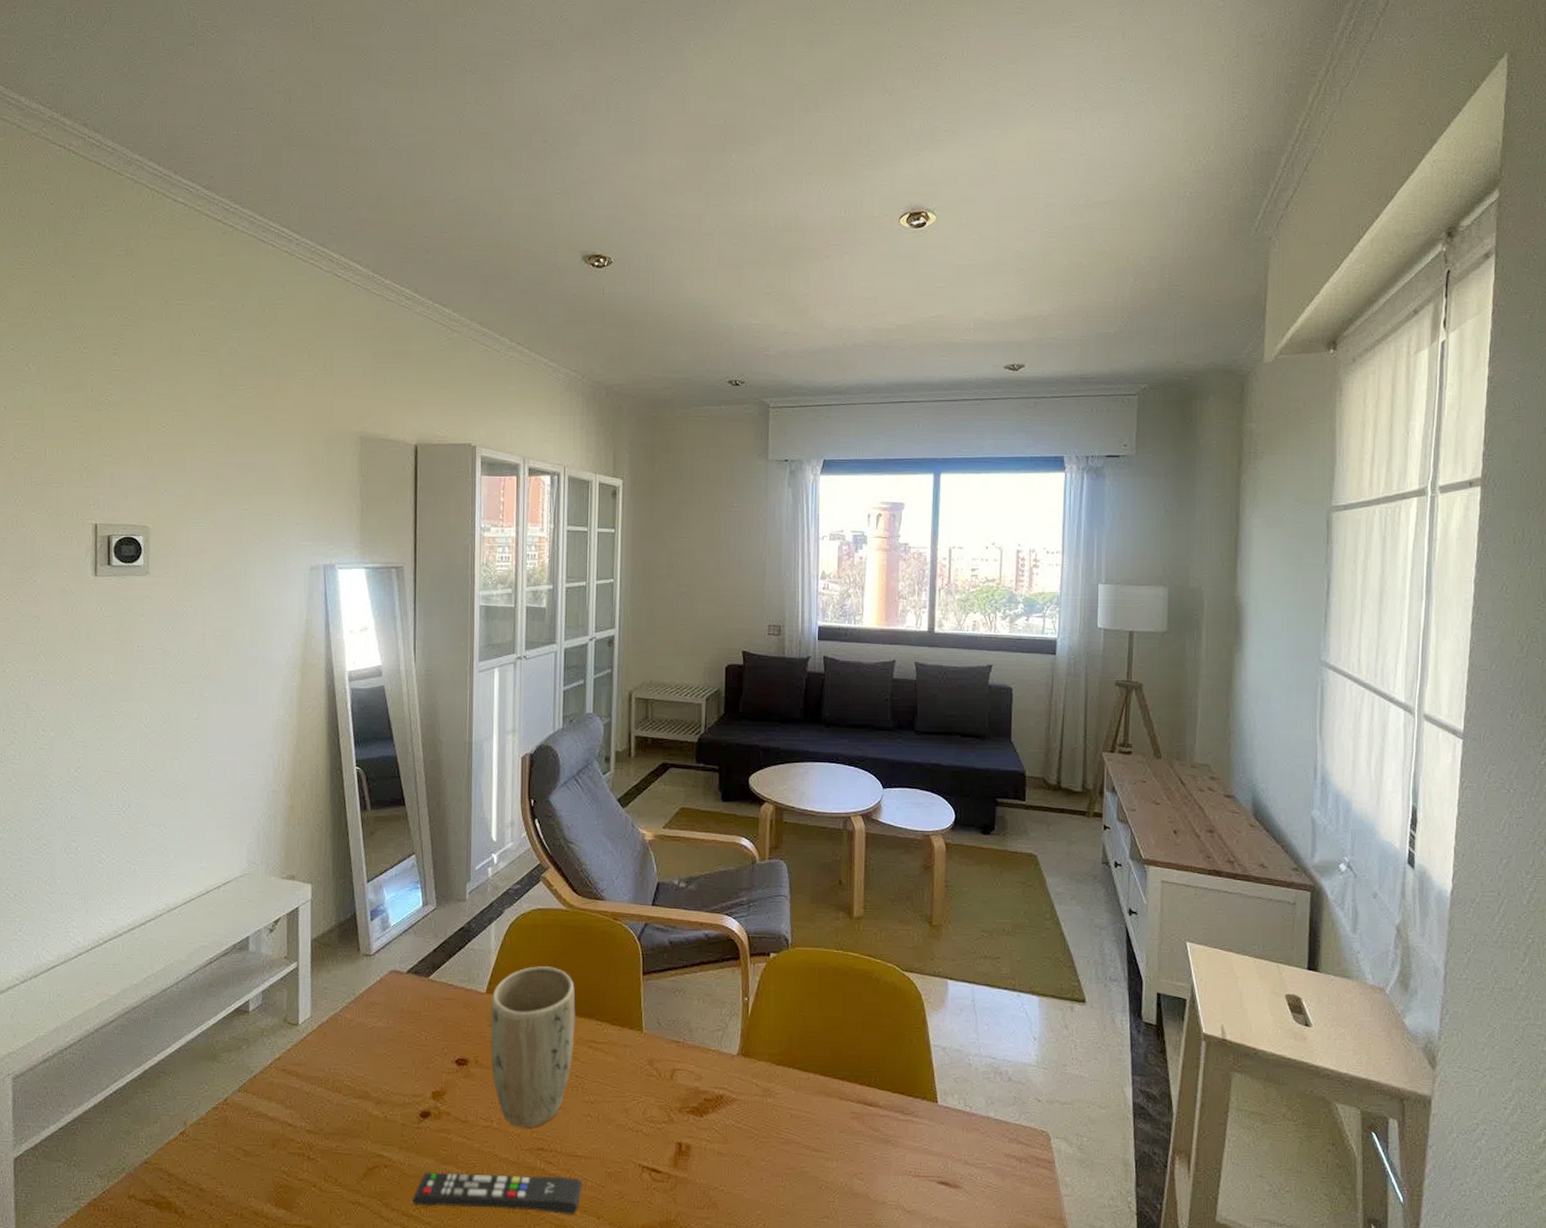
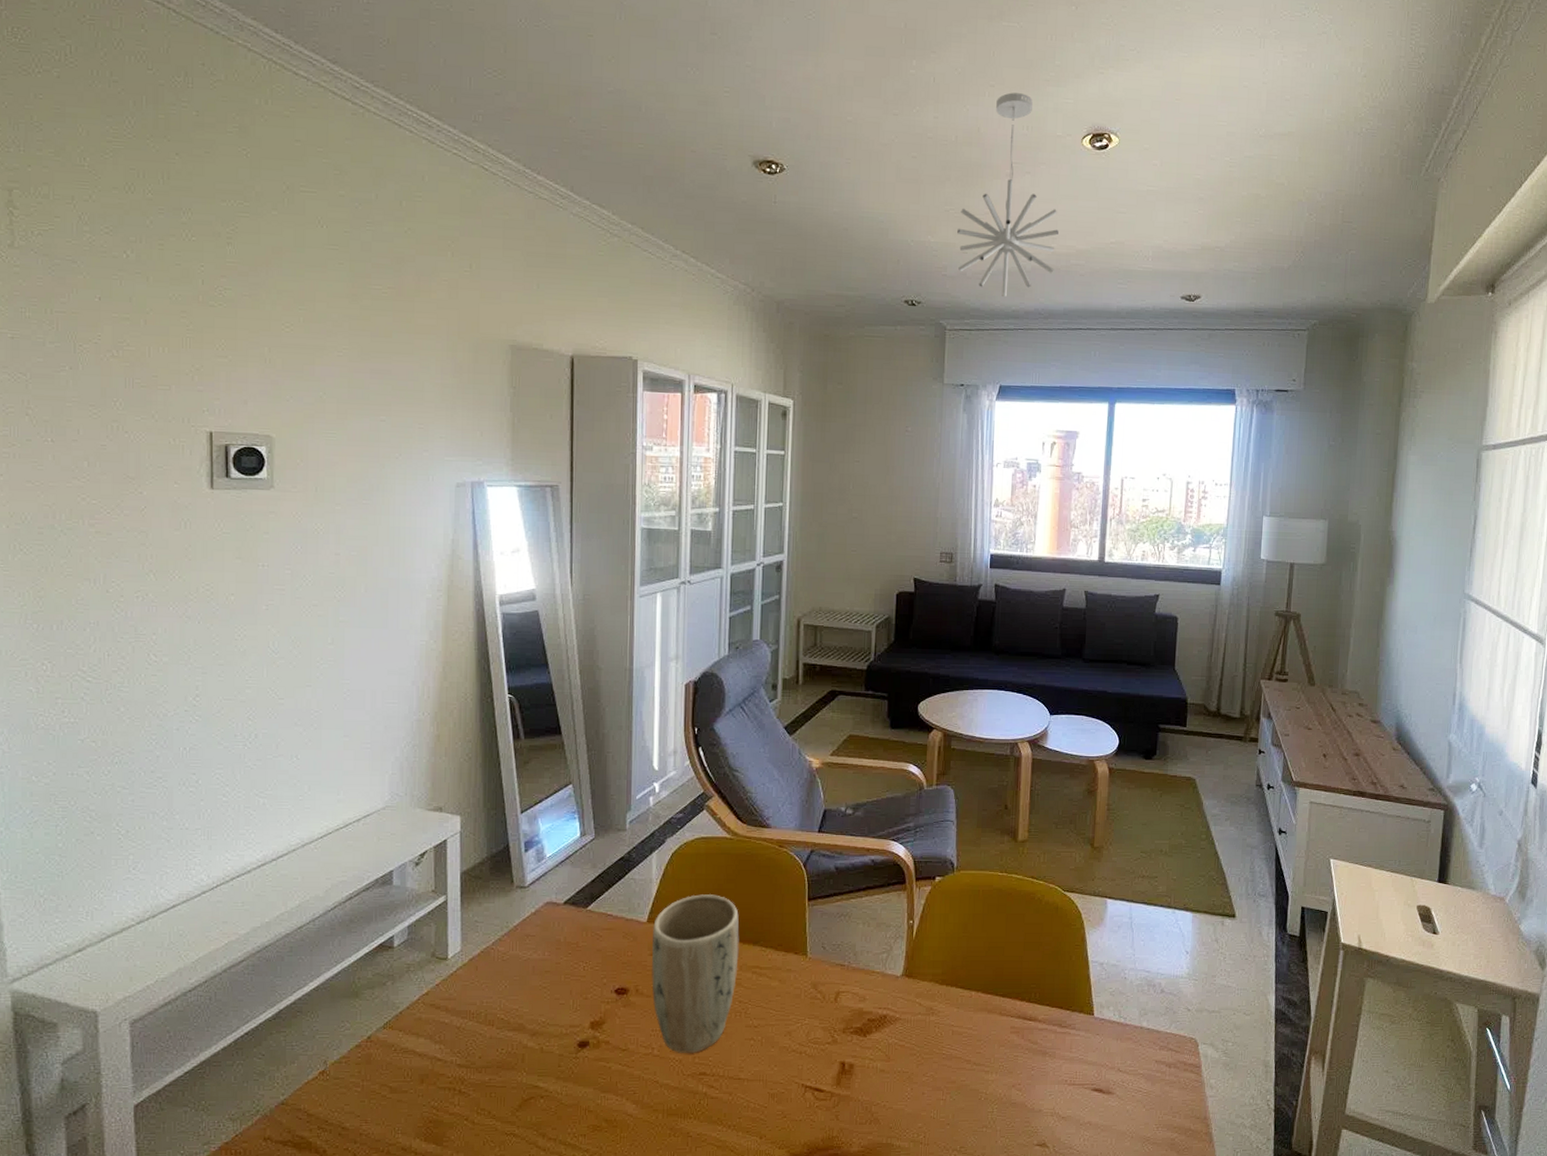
remote control: present [412,1172,582,1216] -> none [569,1099,745,1136]
pendant light: none [779,178,878,374] -> present [957,92,1059,298]

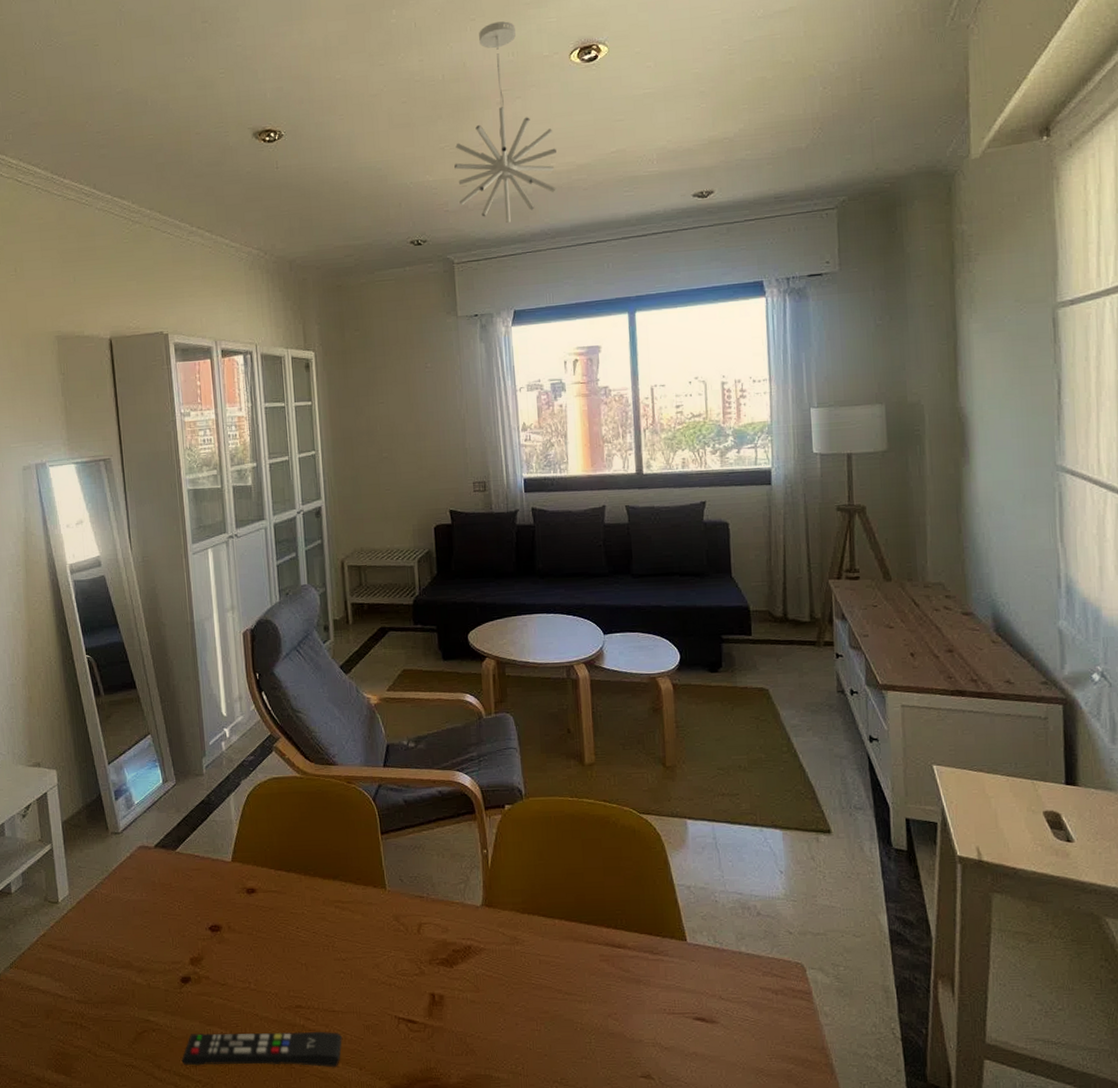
remote control: none [569,1099,745,1136] -> present [181,1031,342,1068]
plant pot: present [652,894,739,1053] -> none [237,832,321,987]

